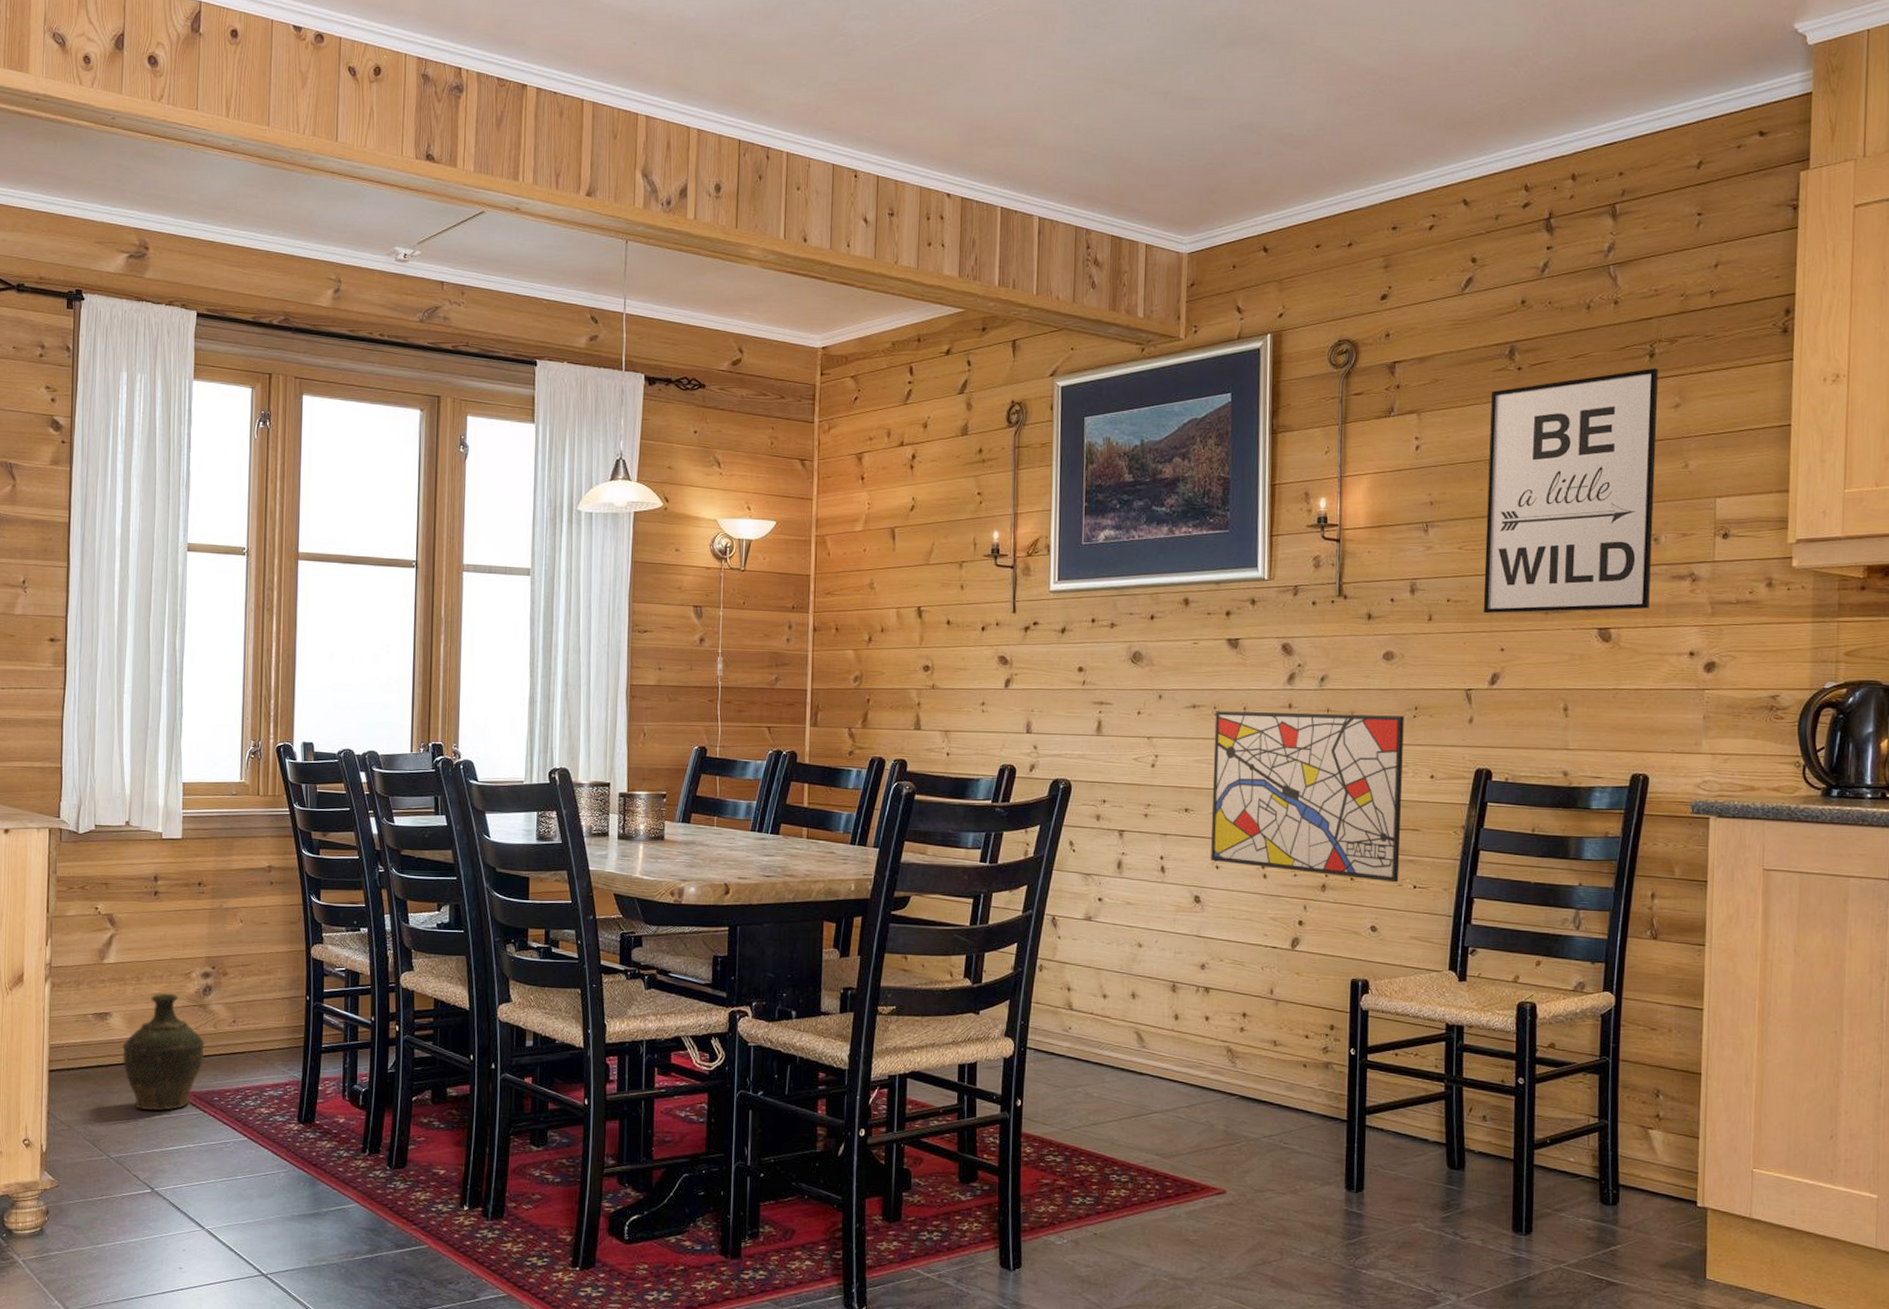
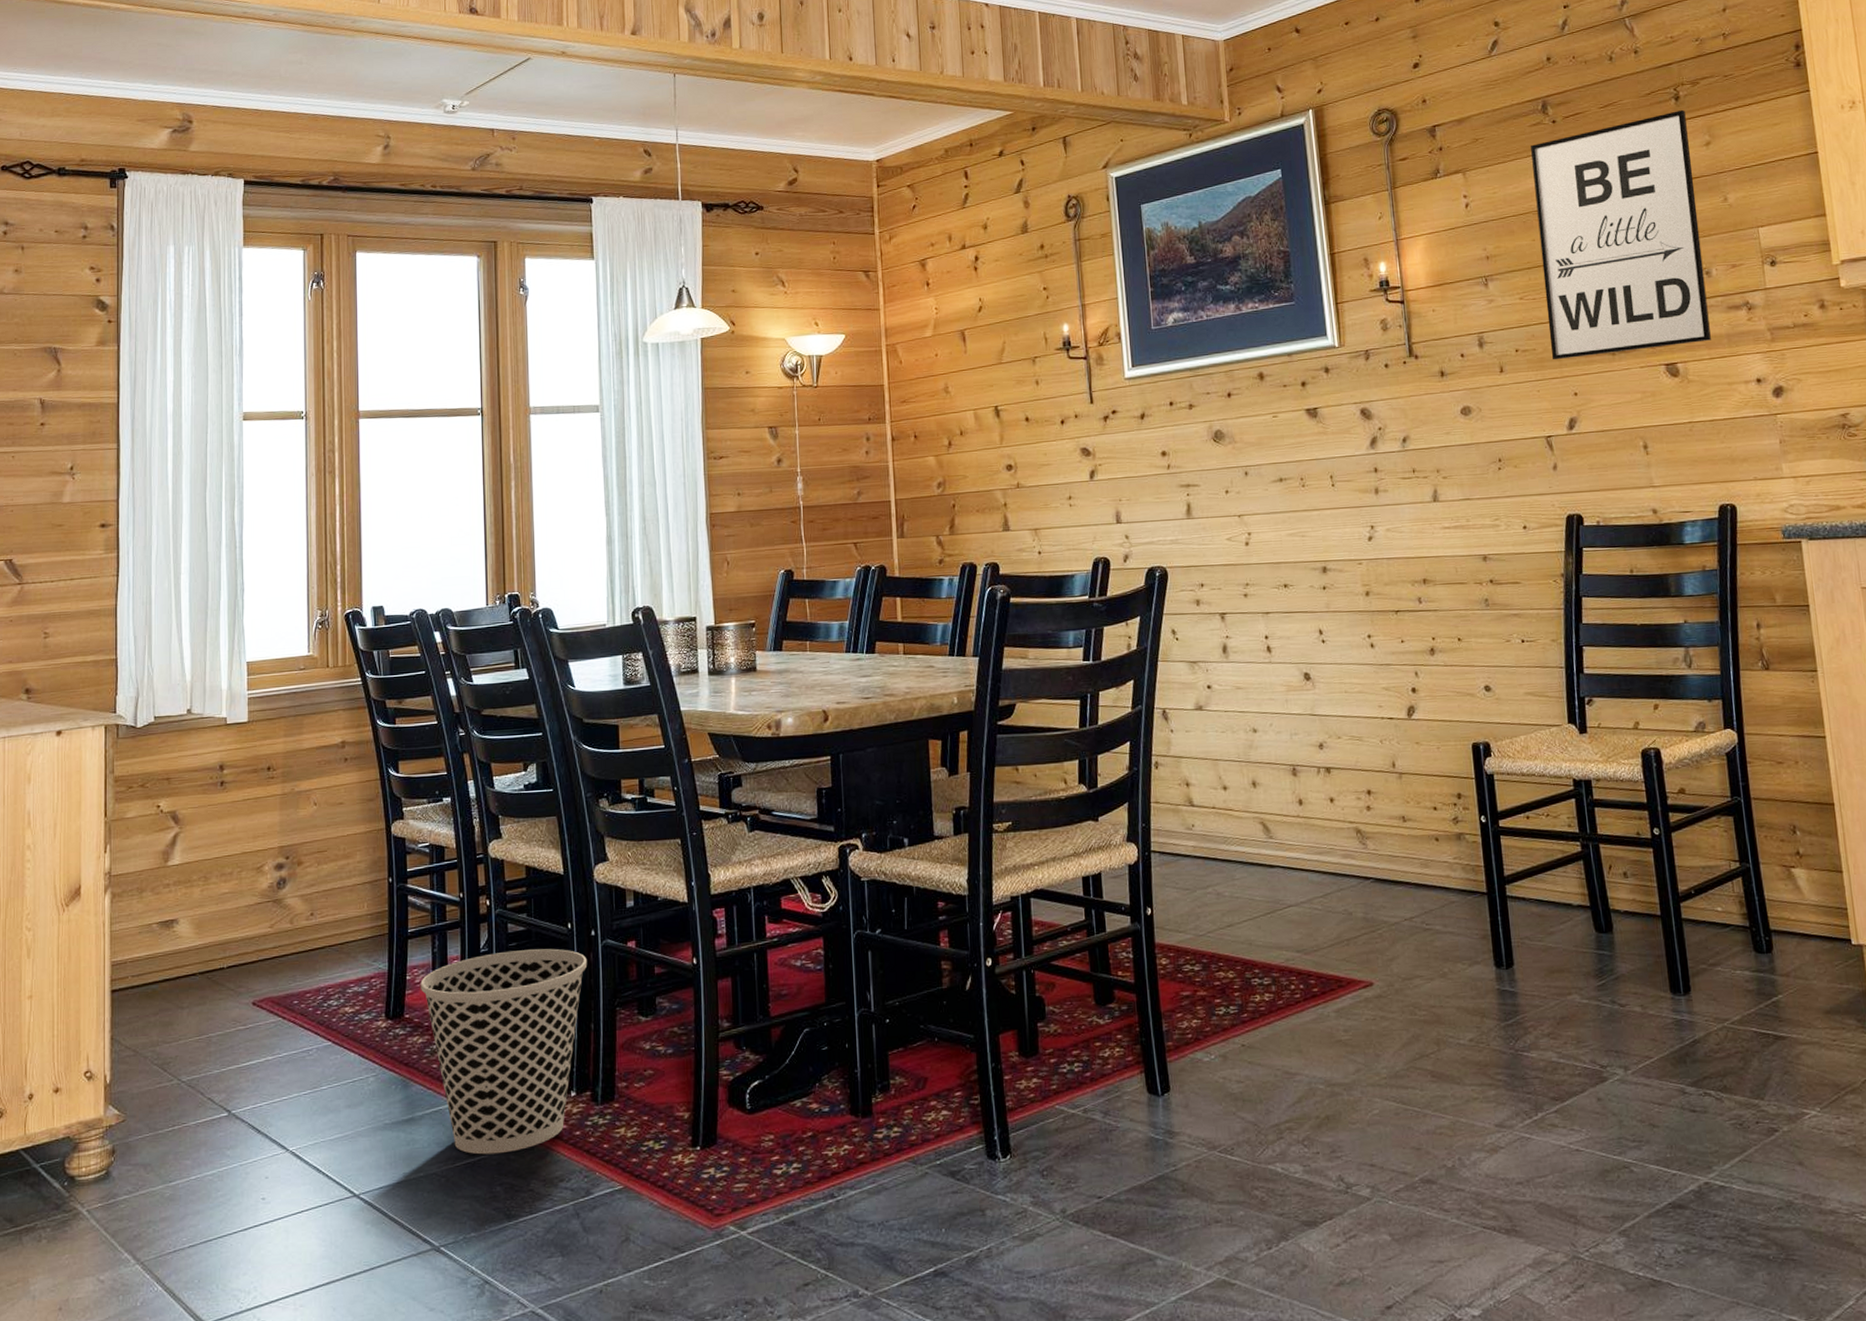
ceramic jug: present [122,993,205,1112] -> none [191,890,281,1024]
wastebasket: none [331,1074,487,1253] -> present [420,948,588,1155]
wall art: present [1211,711,1404,883] -> none [1302,469,1506,639]

